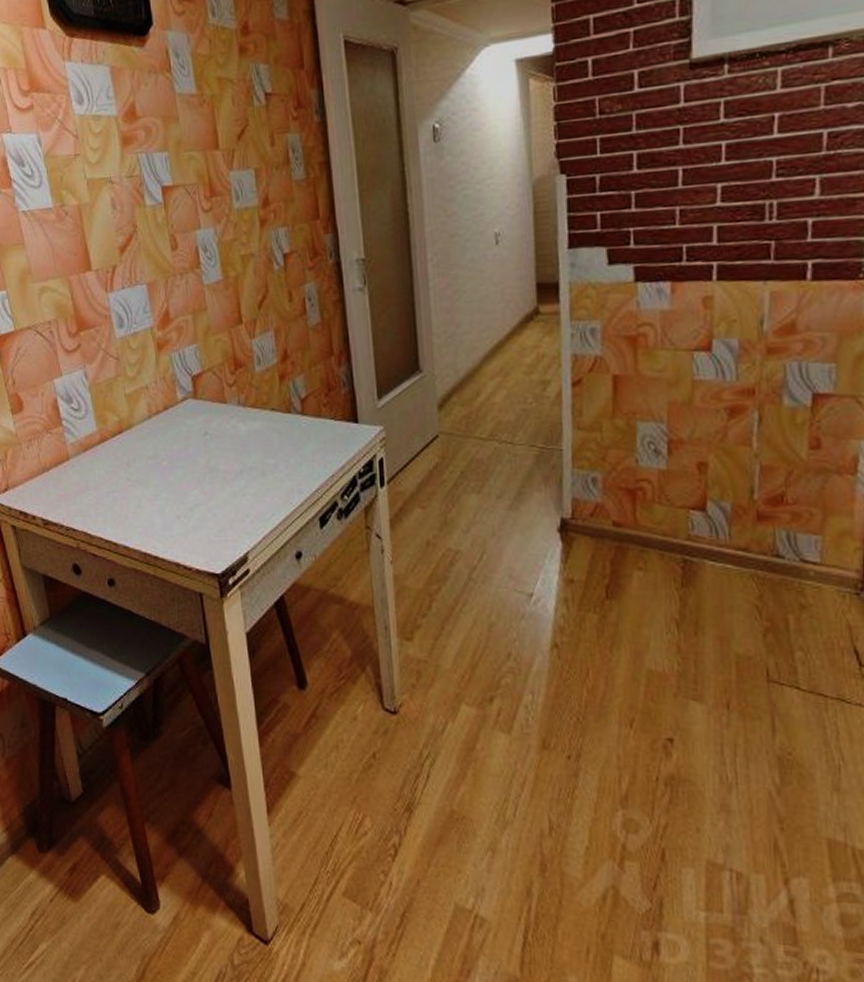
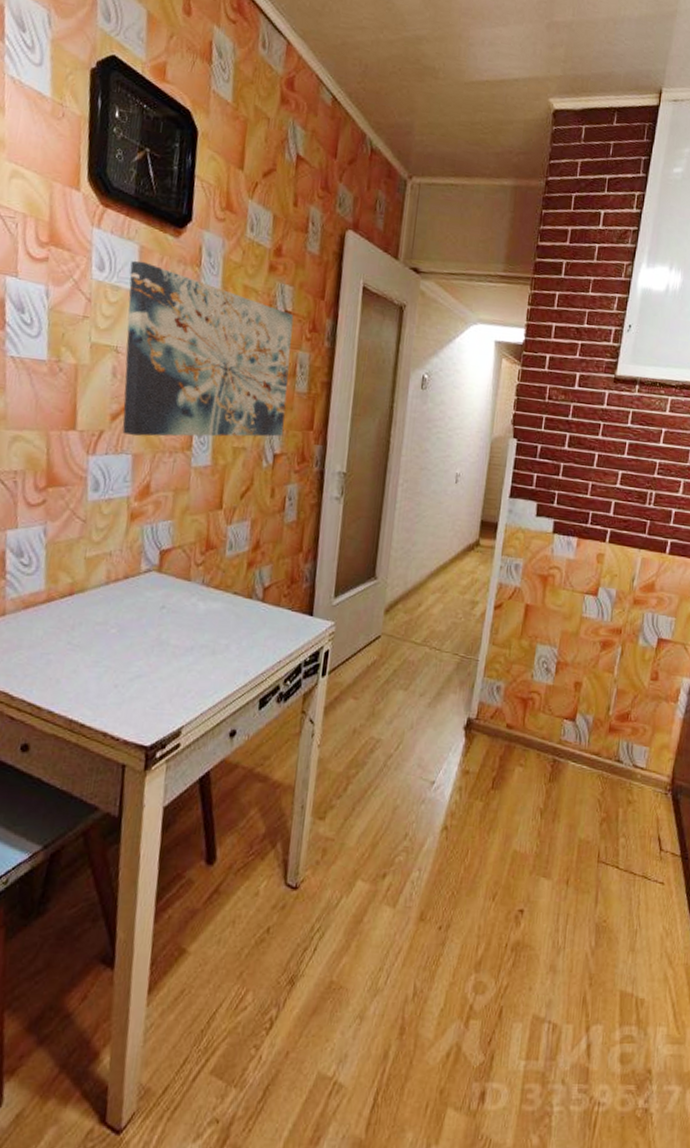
wall art: none [105,82,290,265] -> present [122,260,294,437]

